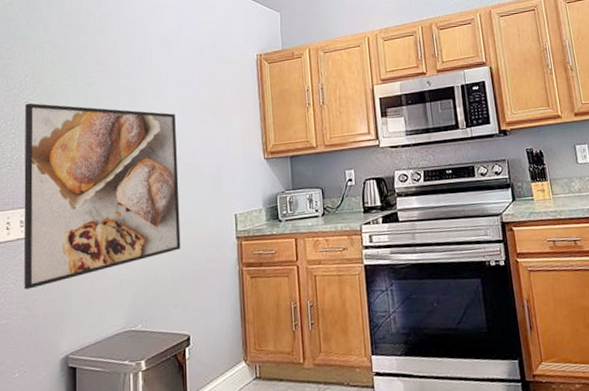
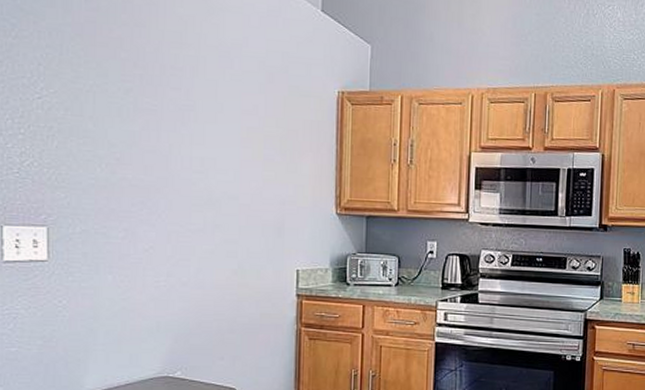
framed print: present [23,103,181,290] -> none [38,99,233,318]

